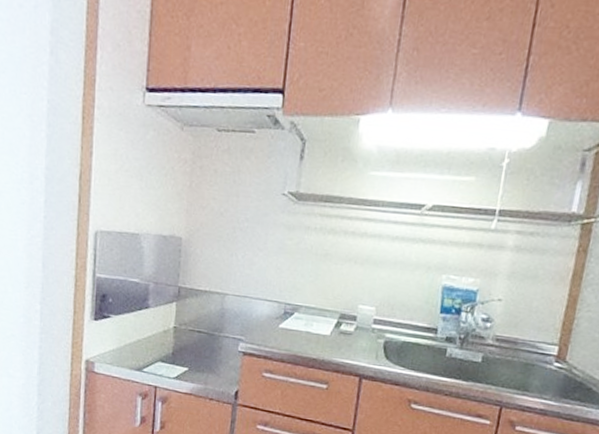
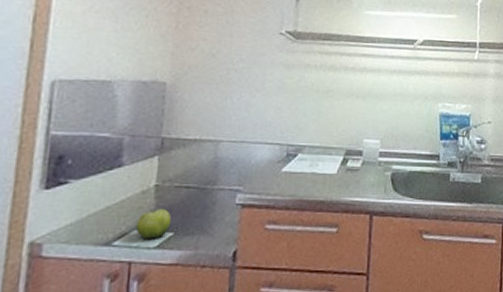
fruit: none [159,345,187,371] -> present [136,208,172,239]

